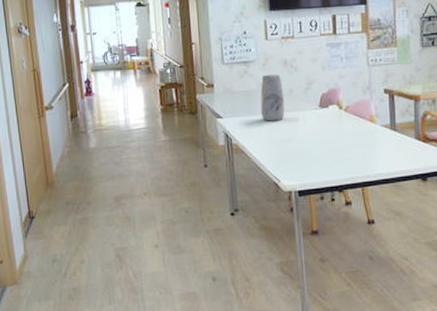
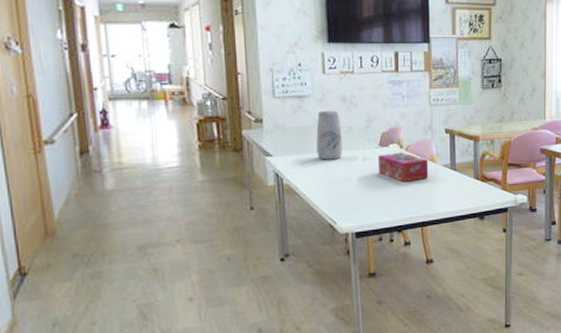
tissue box: none [317,113,369,142] -> present [377,152,429,182]

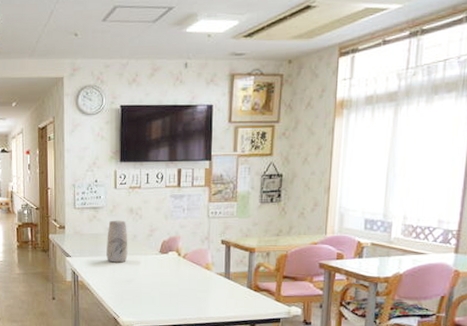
tissue box: present [377,152,429,182] -> none [157,259,204,286]

